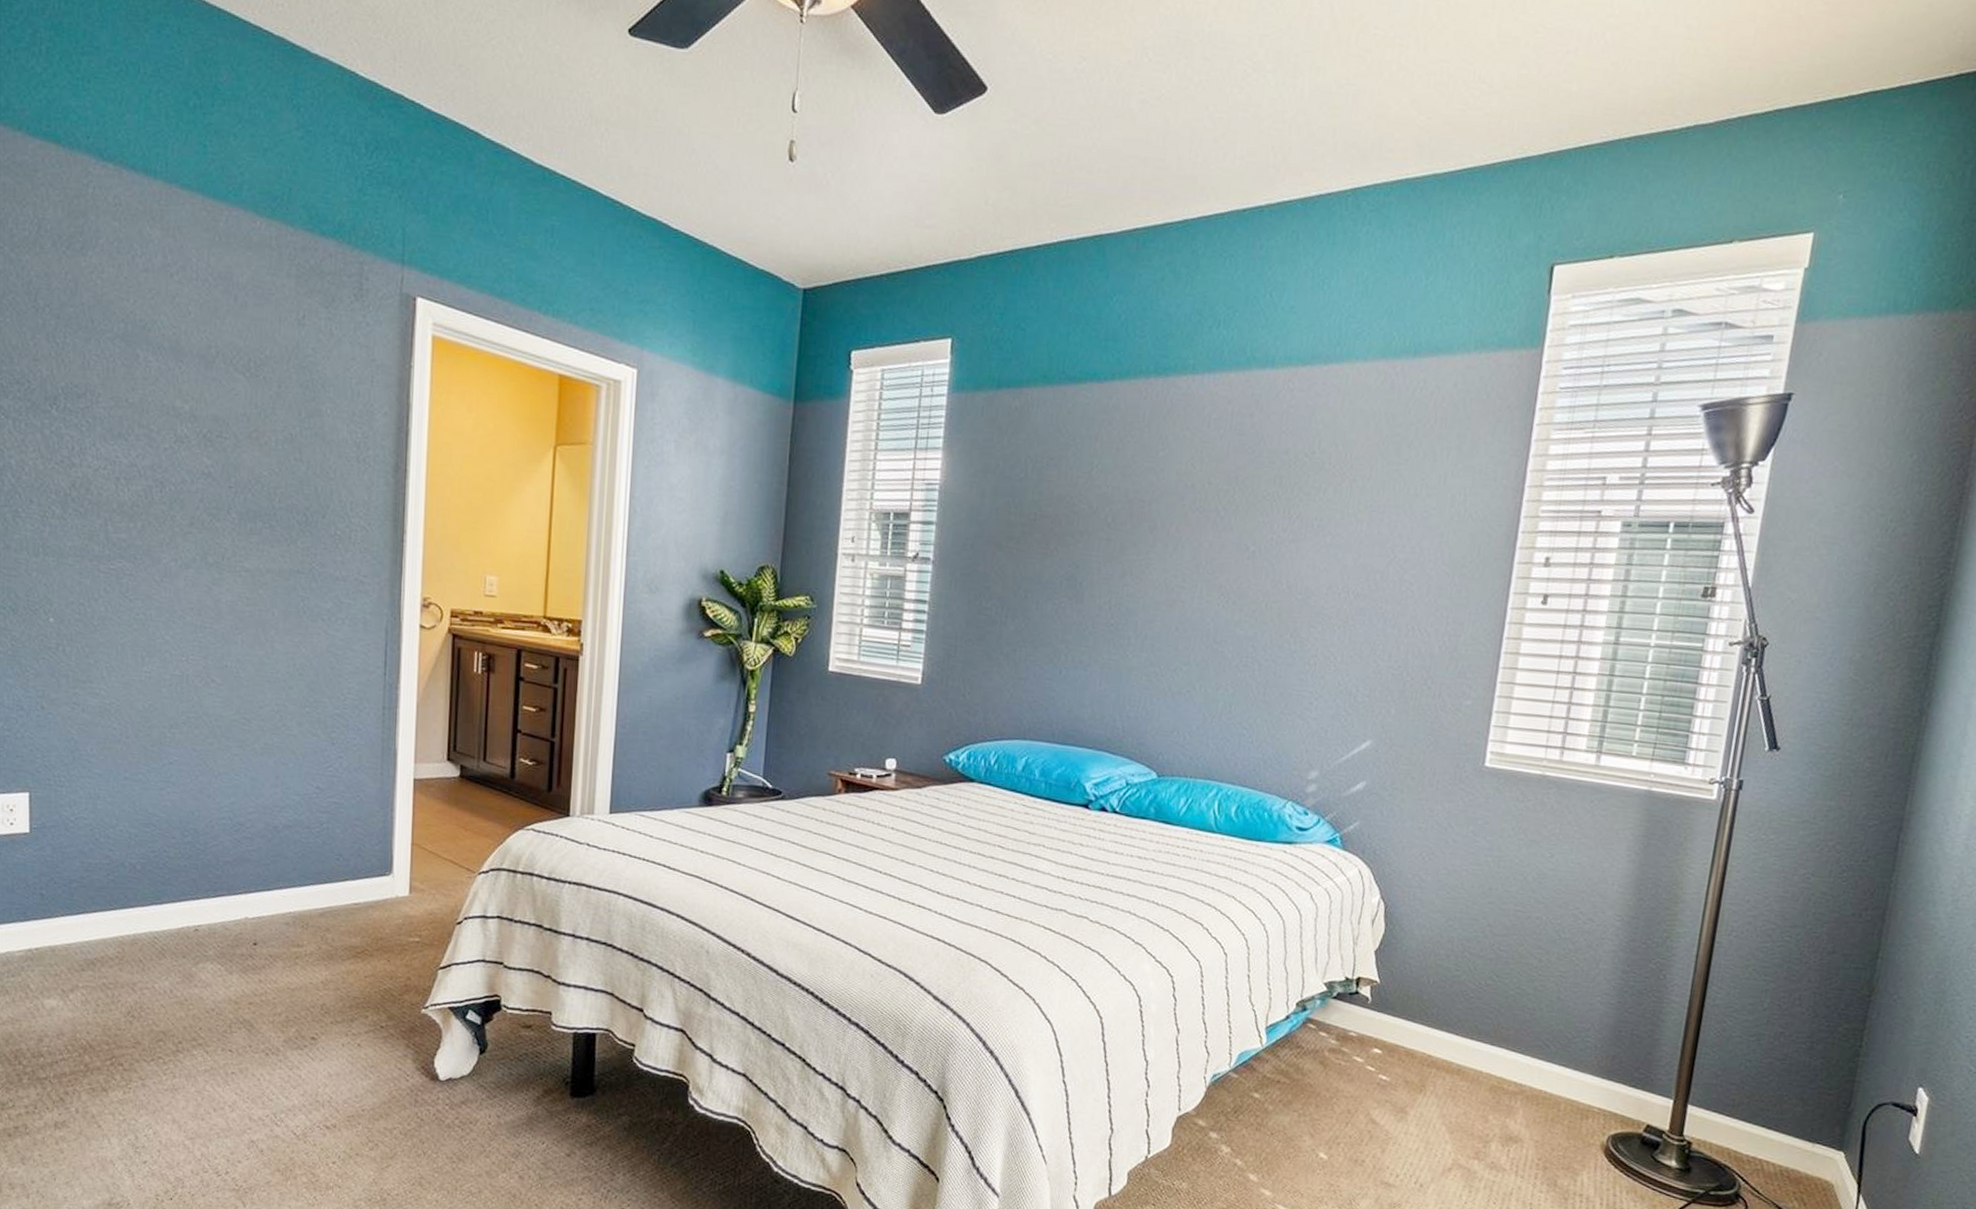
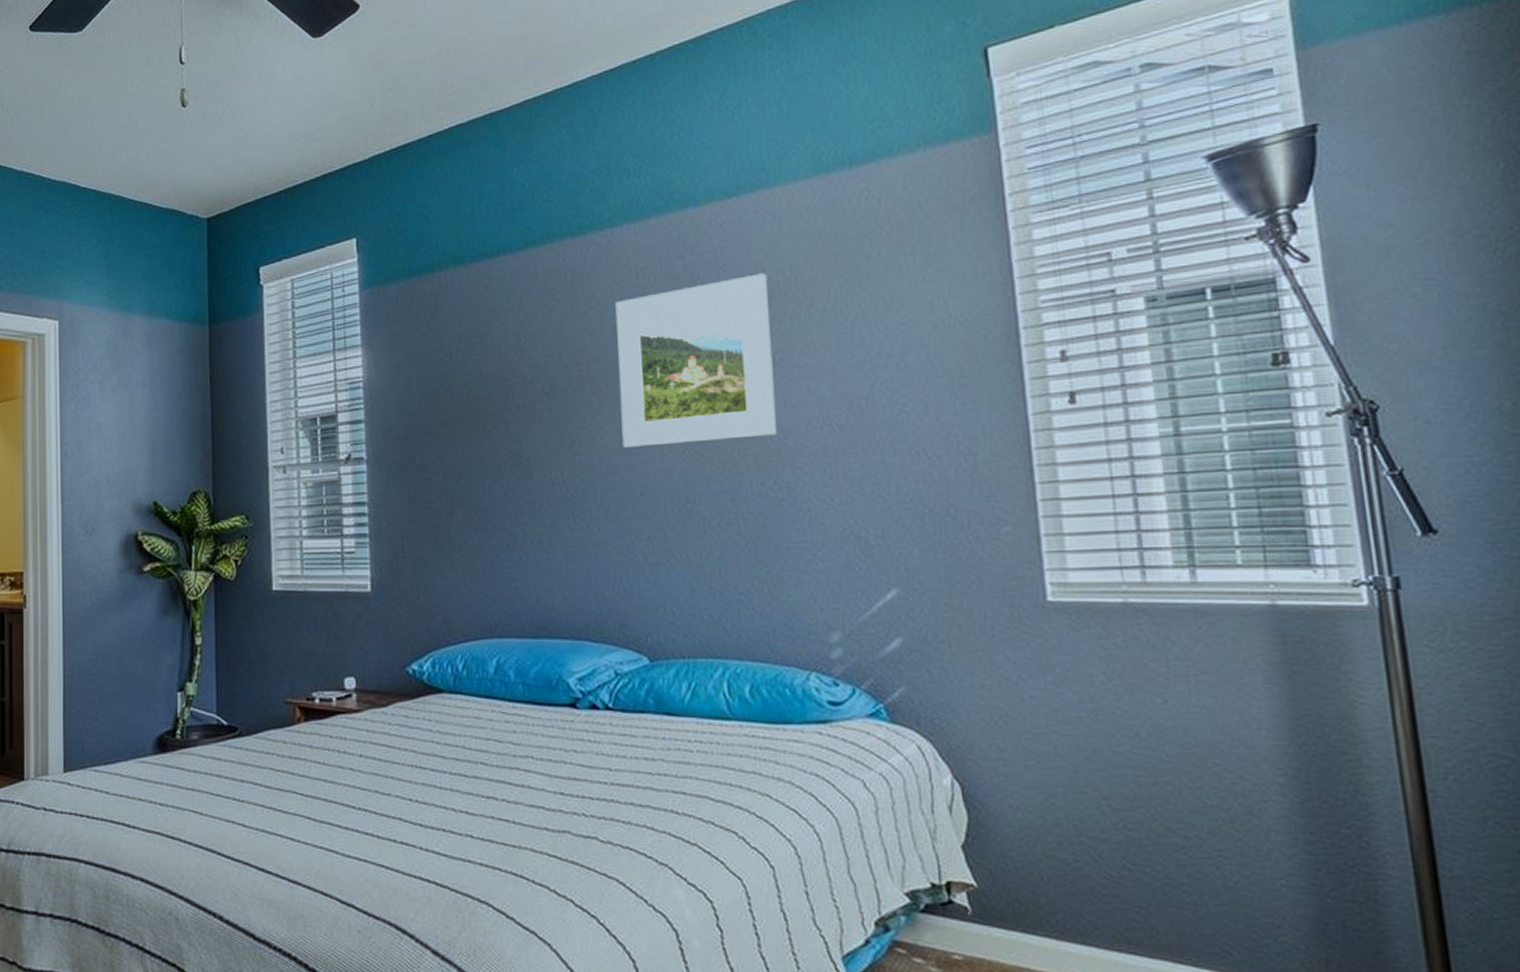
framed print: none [1168,443,1322,594] -> present [615,273,777,448]

